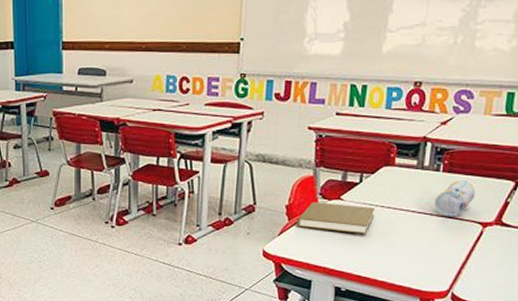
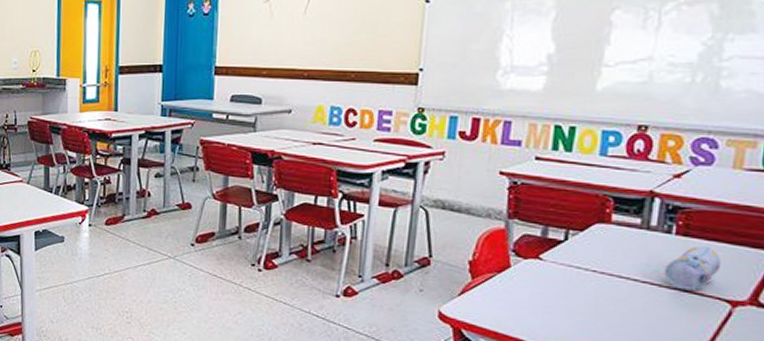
book: present [296,202,375,234] -> none [481,260,584,303]

